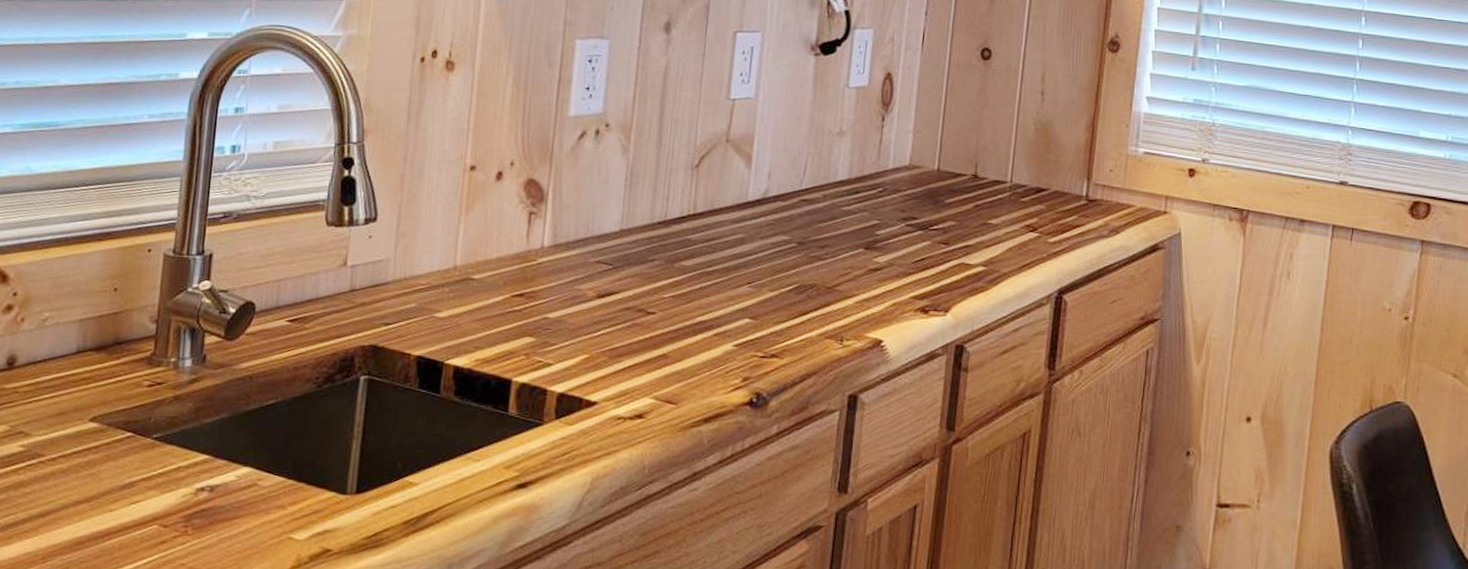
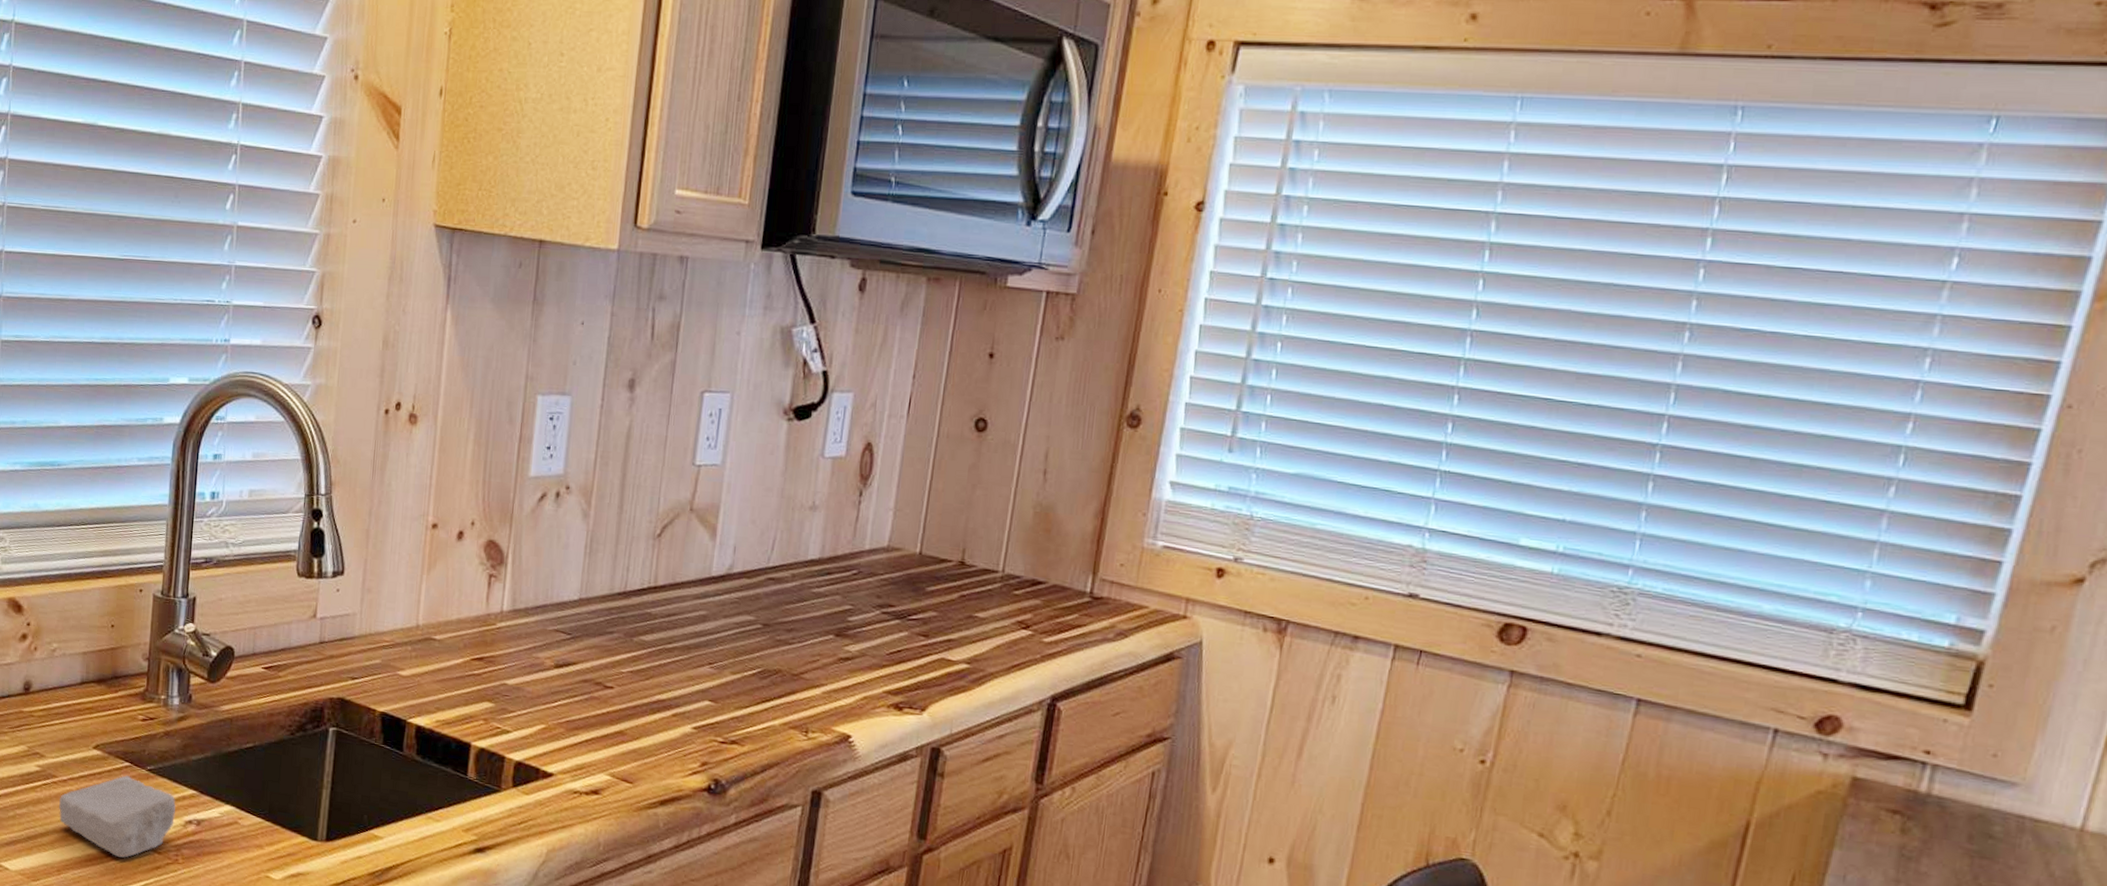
soap bar: none [45,447,186,536] -> present [58,775,176,858]

